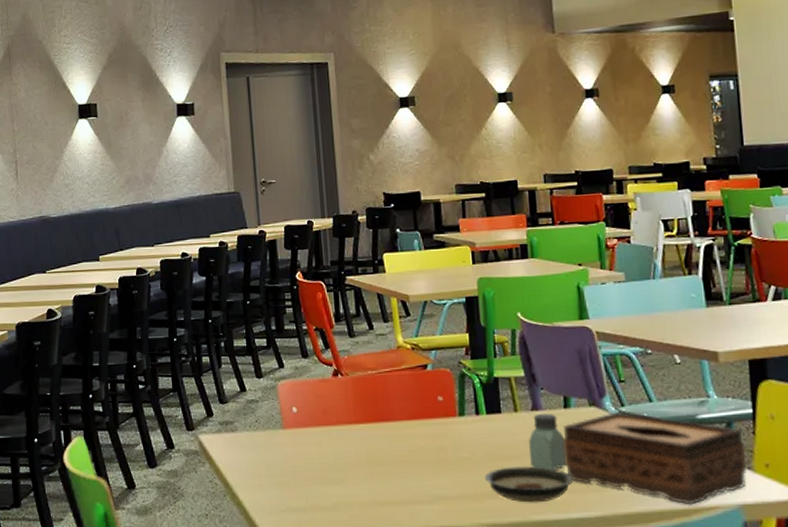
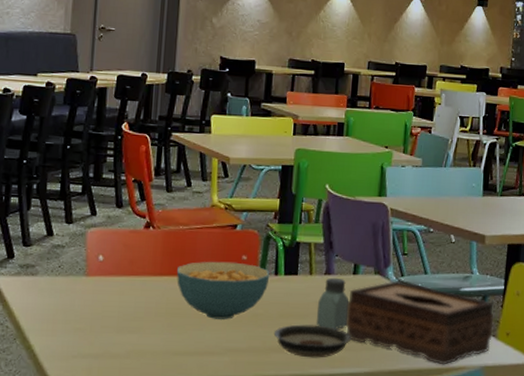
cereal bowl: none [372,404,471,466] -> present [177,261,270,320]

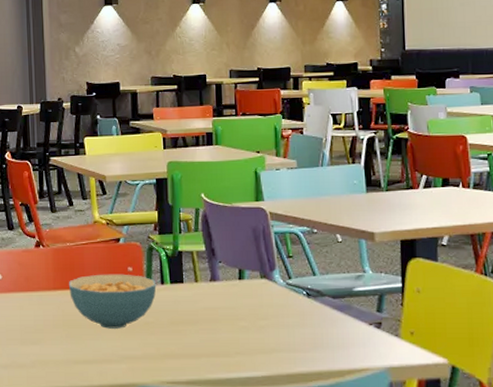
saucer: present [273,324,352,358] -> none [166,331,245,363]
saltshaker: present [317,277,350,329] -> none [207,283,238,334]
tissue box: present [345,281,494,365] -> none [236,284,395,367]

